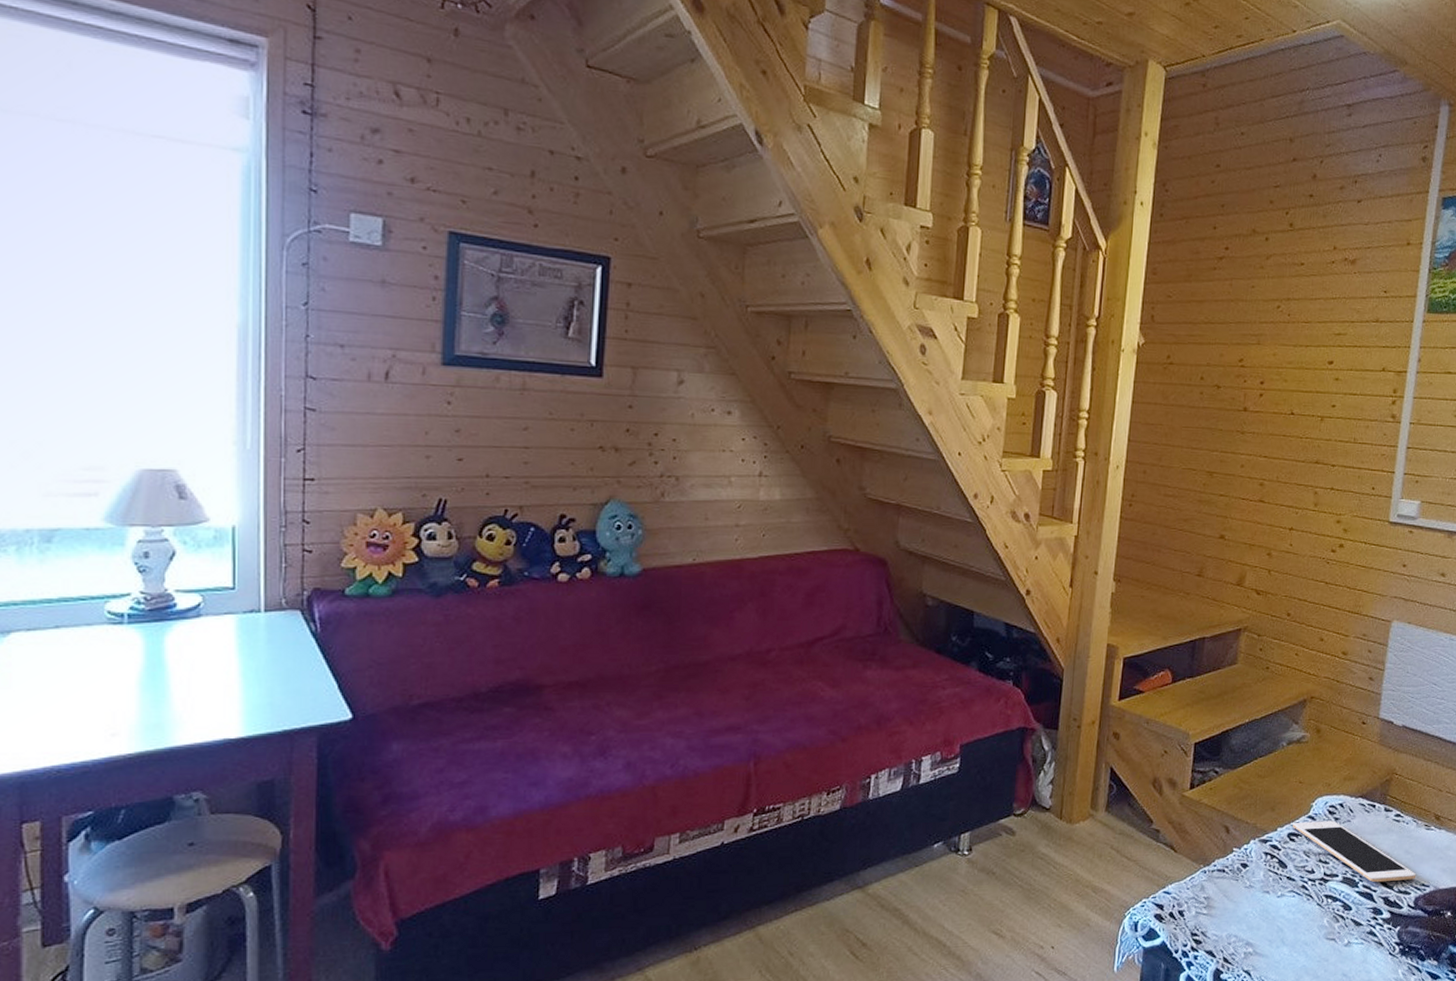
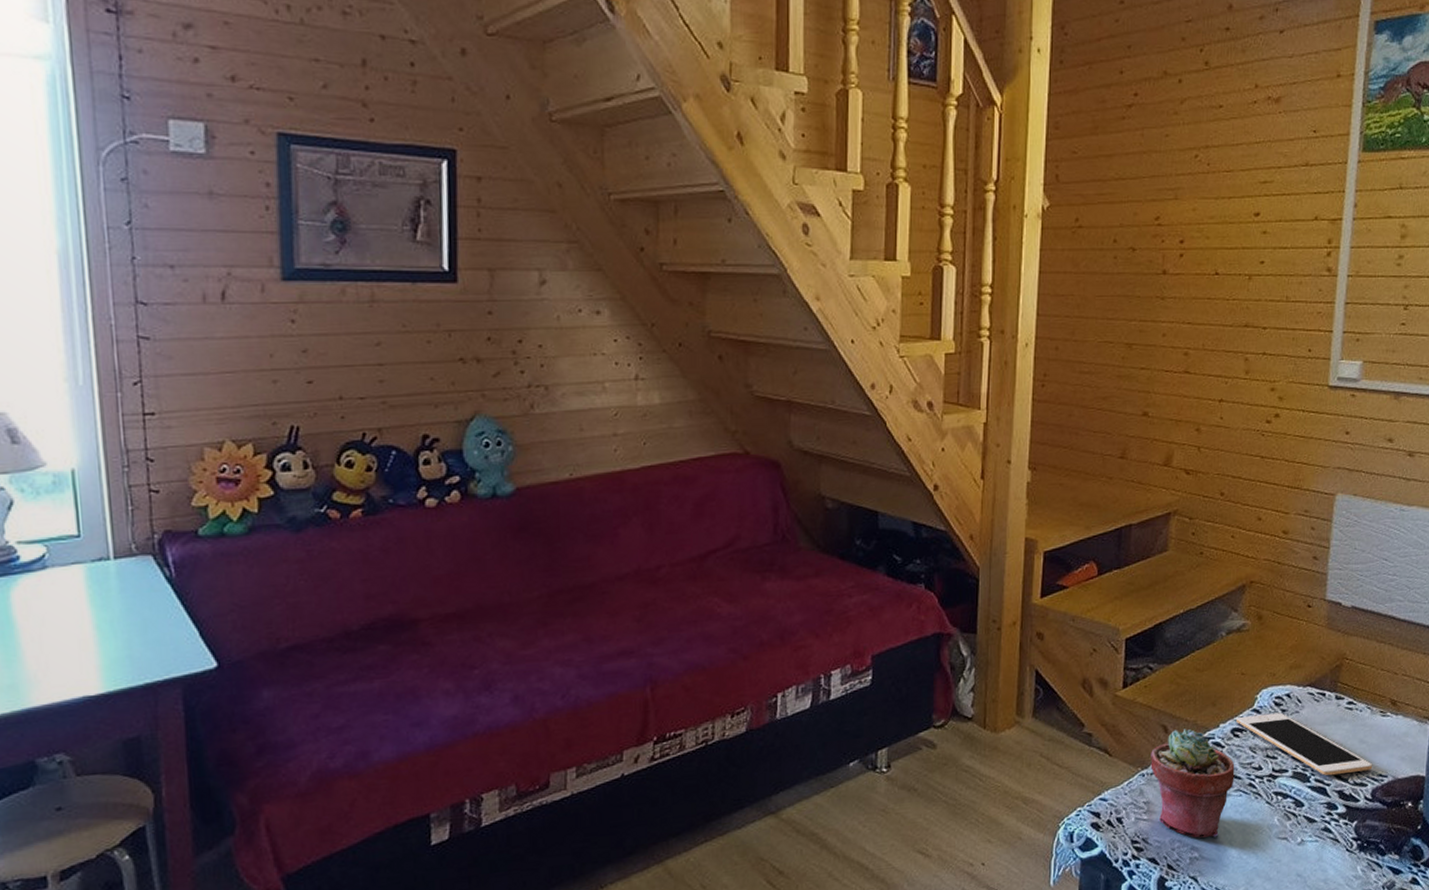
potted succulent: none [1212,830,1290,935] -> present [1150,729,1235,838]

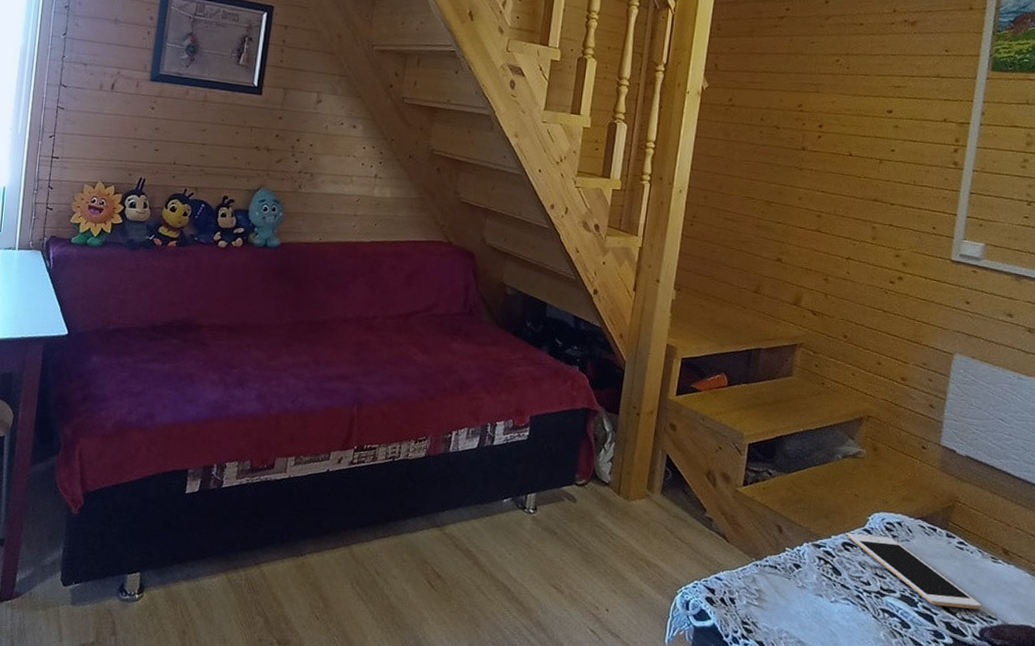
potted succulent: present [1150,729,1235,838] -> none [764,531,844,637]

